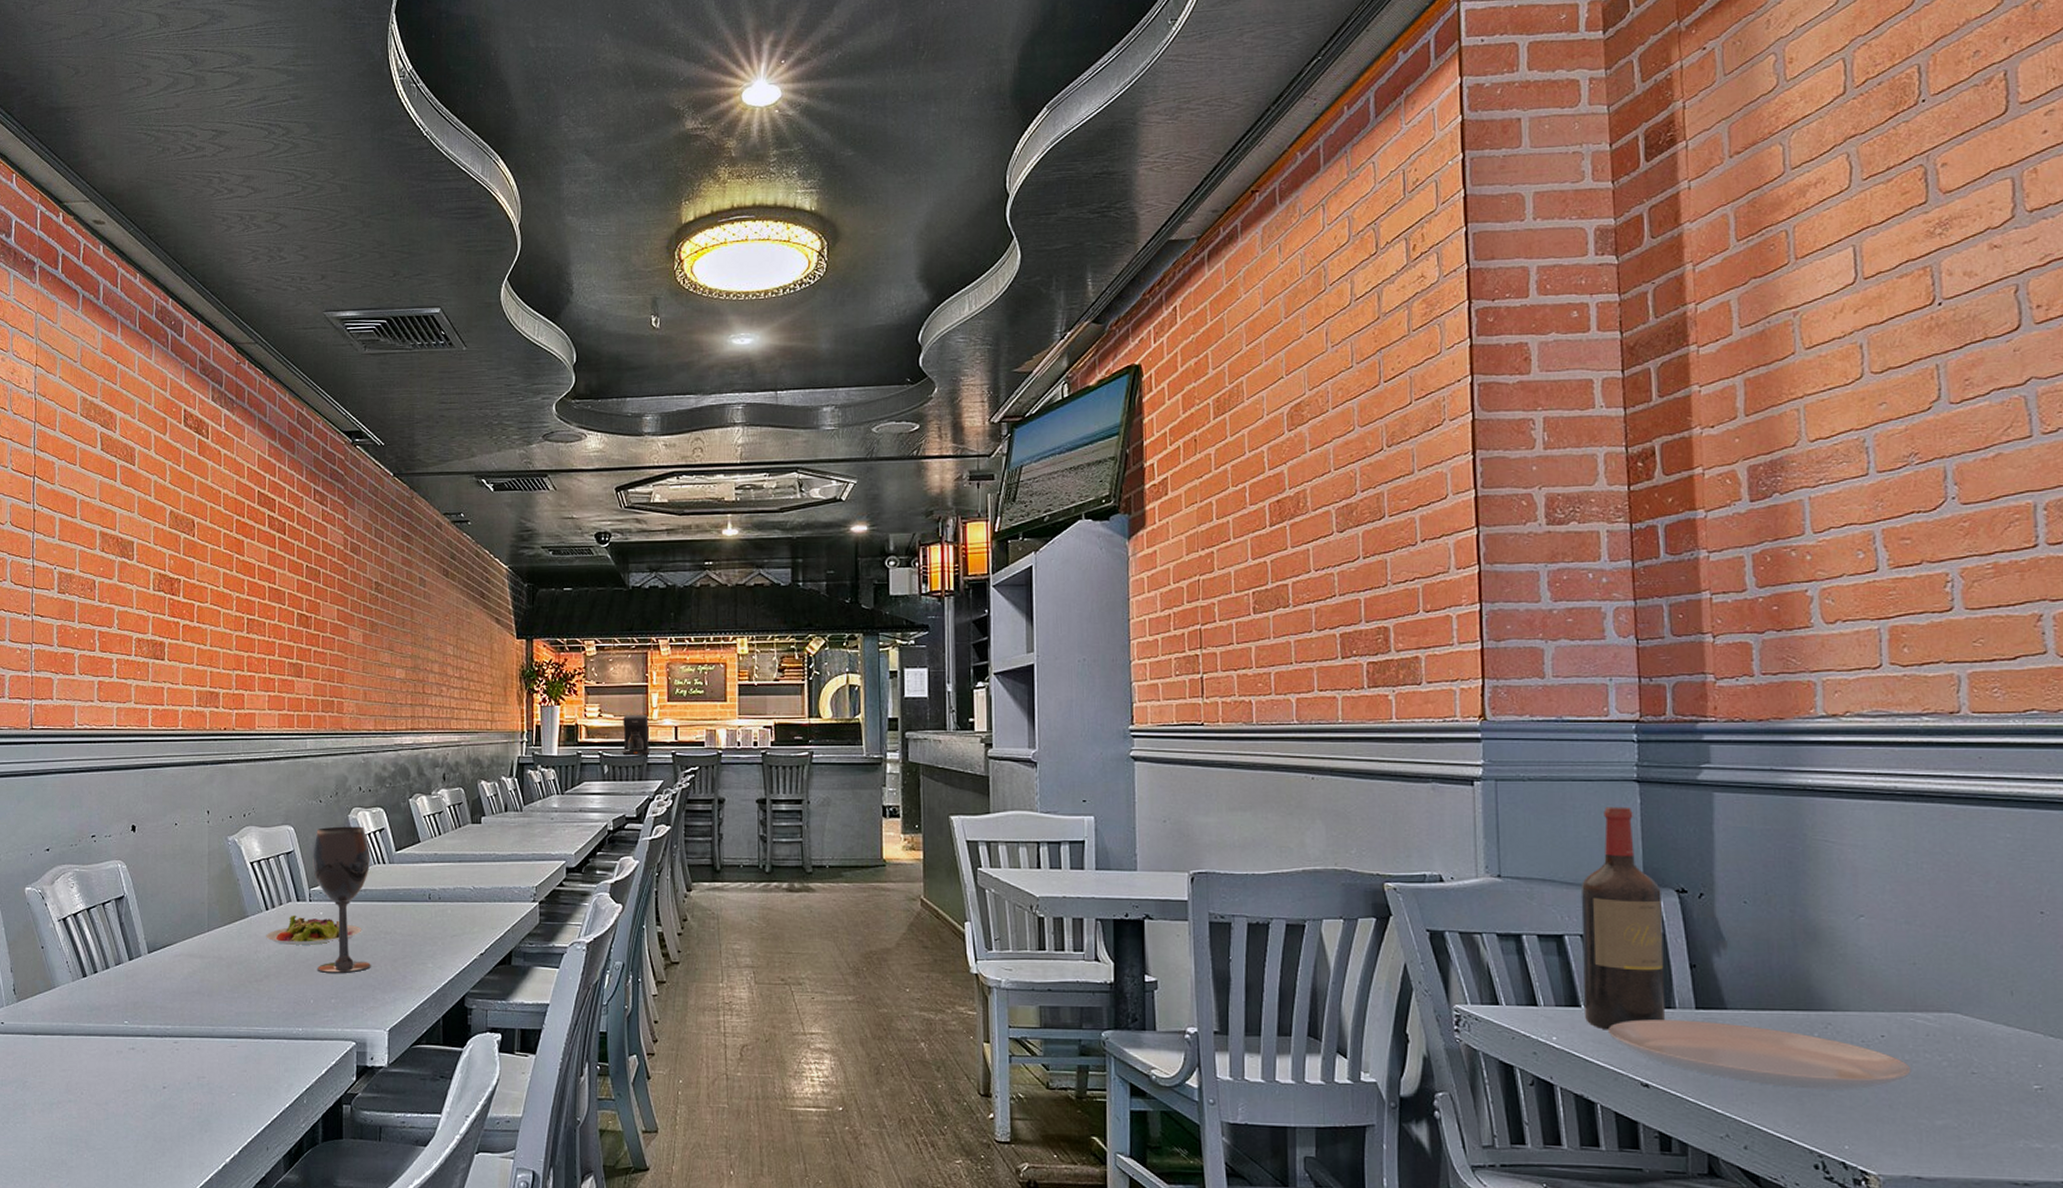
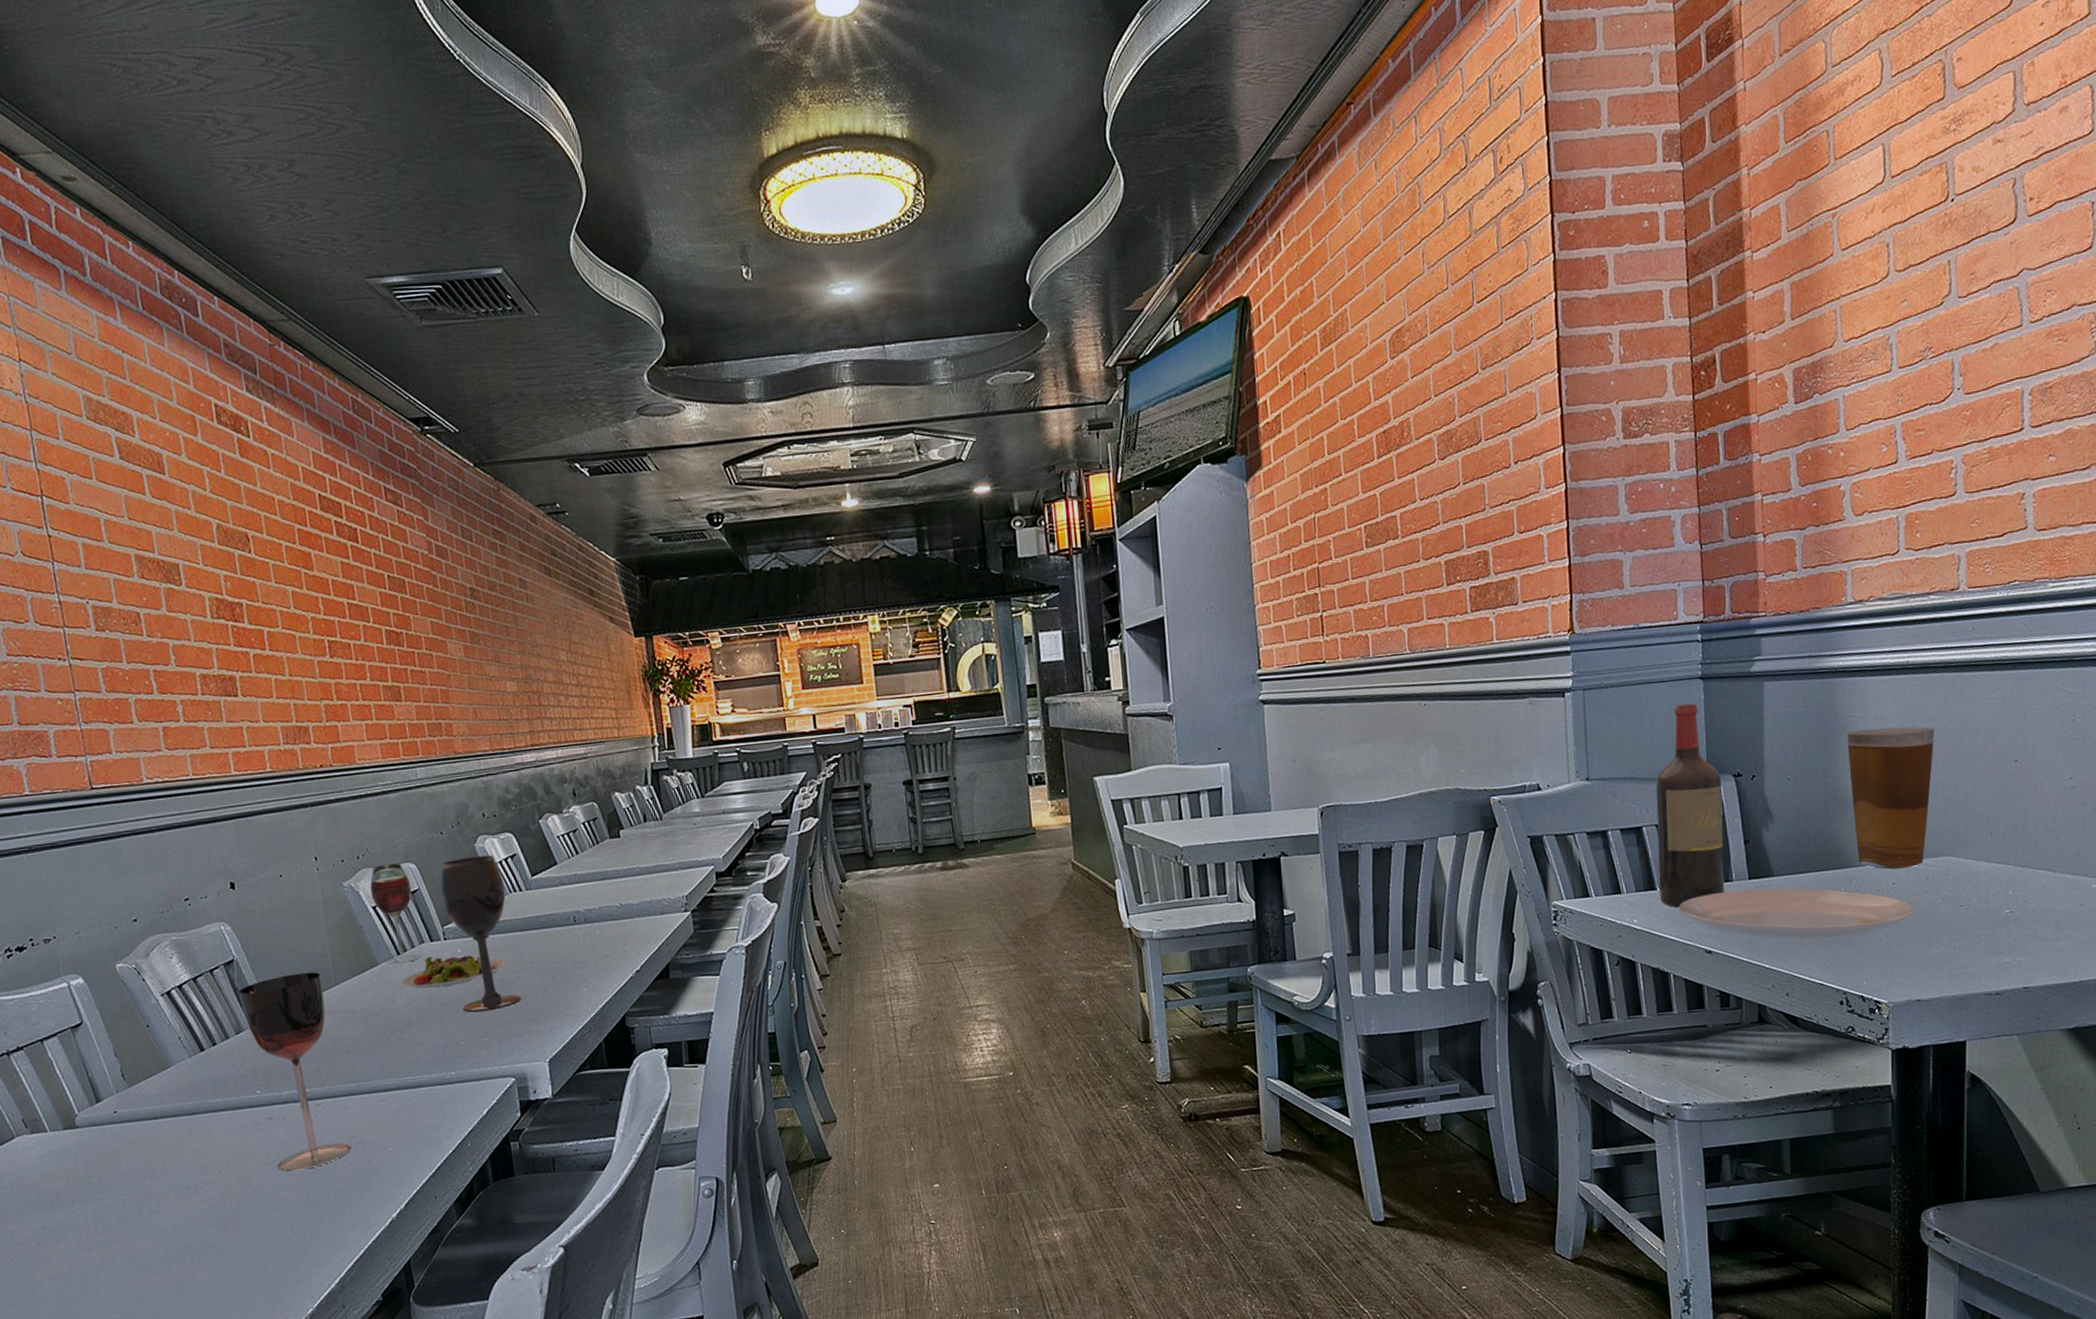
wineglass: none [123,916,199,1103] -> present [238,972,352,1171]
wineglass: none [250,825,287,918] -> present [369,863,419,965]
coffee maker: present [622,714,650,756] -> none [757,704,790,751]
beverage cup: none [1819,857,1933,1020] -> present [1847,726,1935,870]

